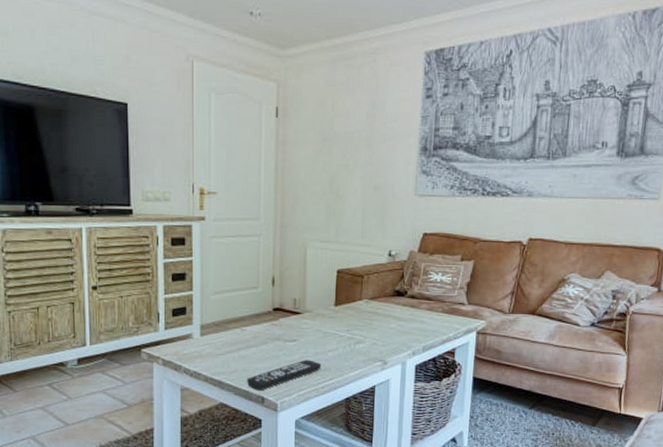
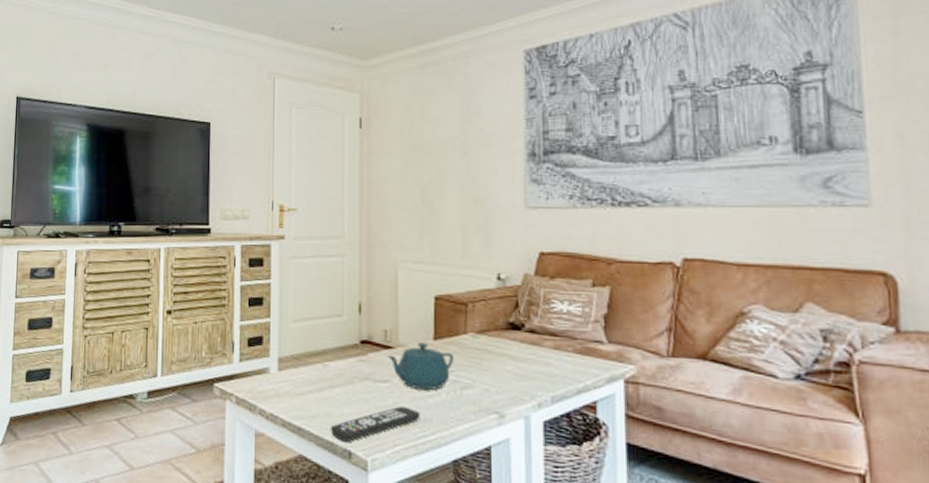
teapot: none [295,308,350,347] -> present [387,342,453,391]

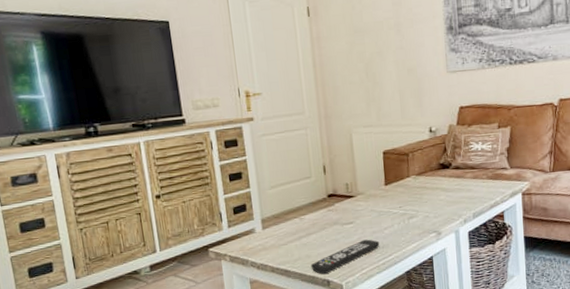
teapot: present [387,342,453,391] -> none [350,189,401,225]

